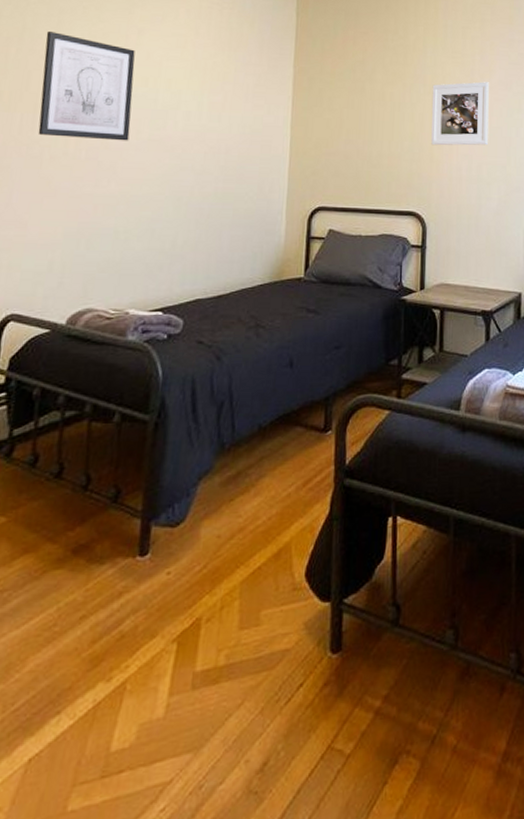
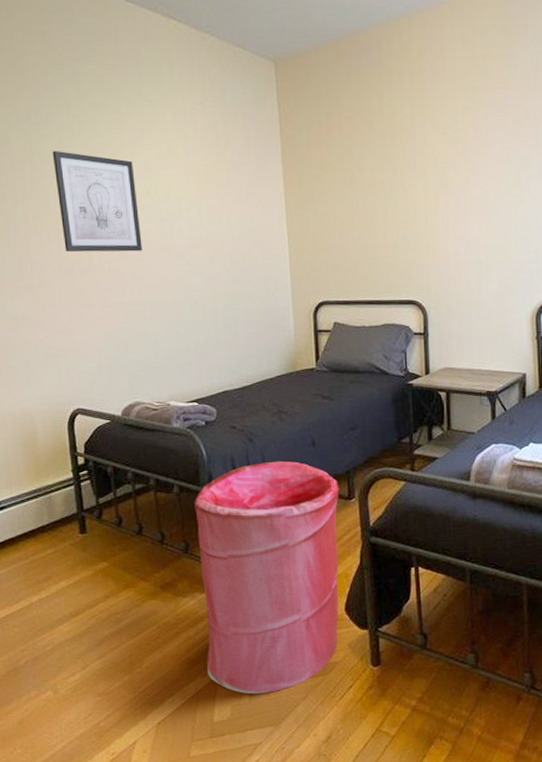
laundry hamper: none [113,385,315,705] -> present [194,461,339,694]
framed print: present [431,81,489,146] -> none [423,158,485,232]

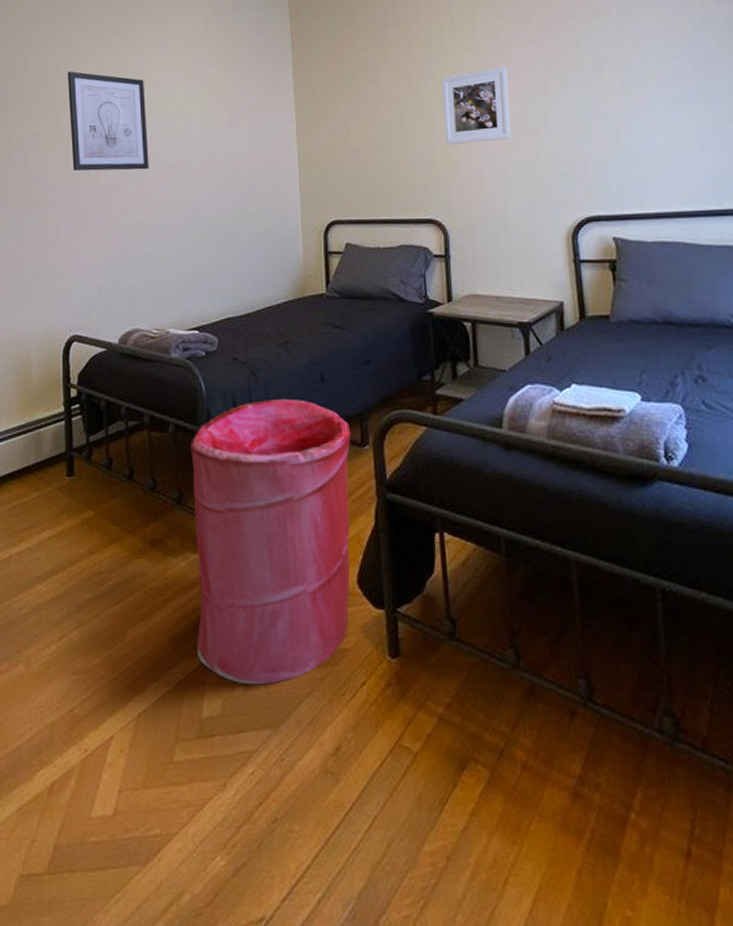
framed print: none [423,158,485,232] -> present [441,67,511,145]

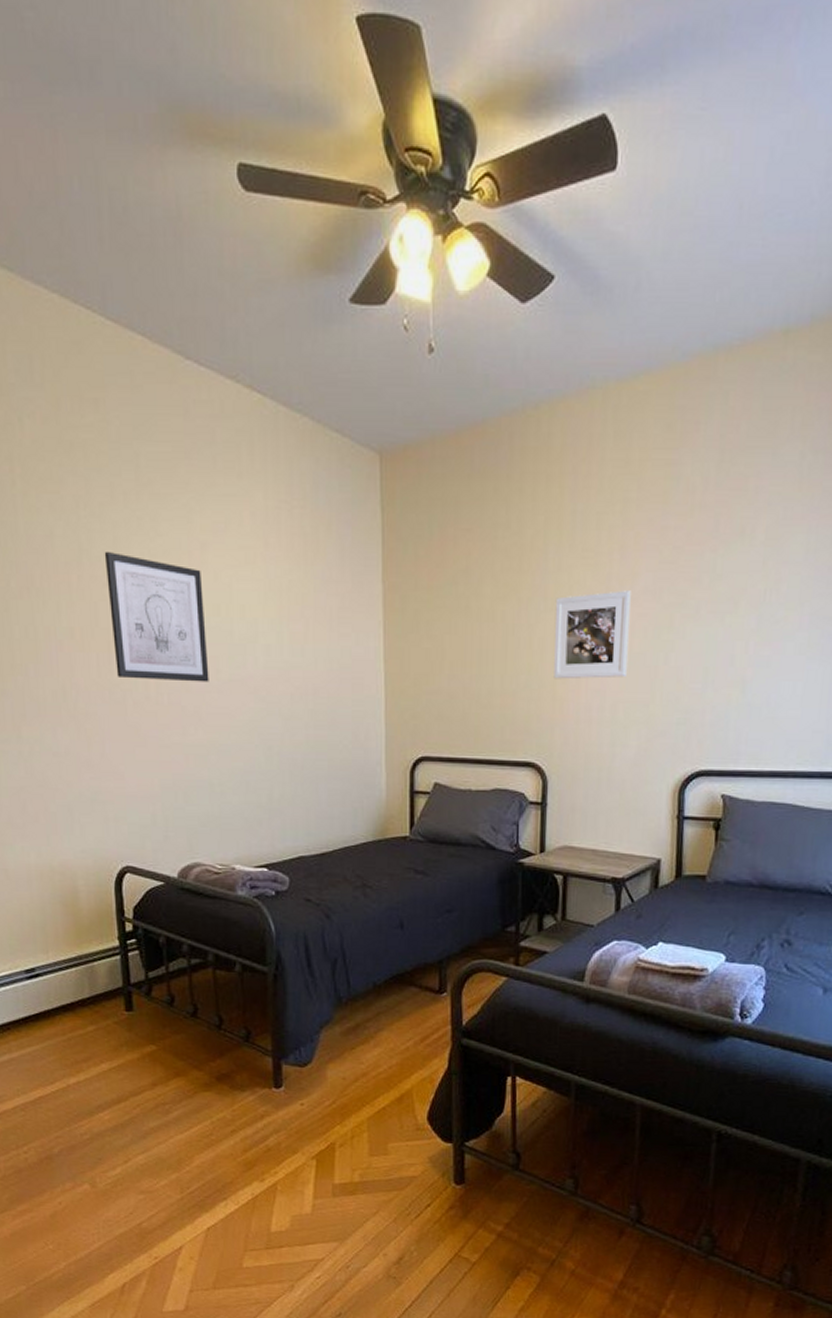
laundry hamper: present [191,400,351,685] -> none [259,944,429,1206]

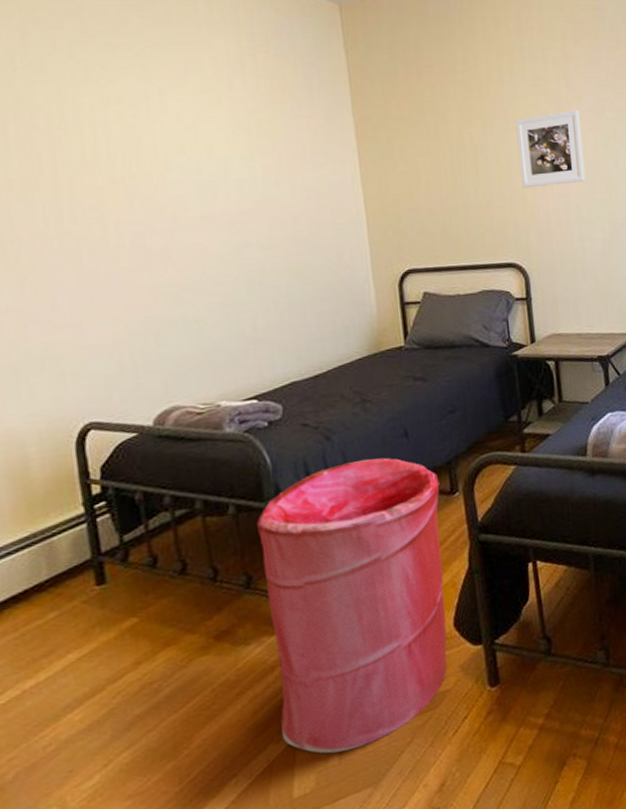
wall art: present [104,551,209,682] -> none [47,100,178,226]
laundry hamper: none [259,944,429,1206] -> present [257,457,447,754]

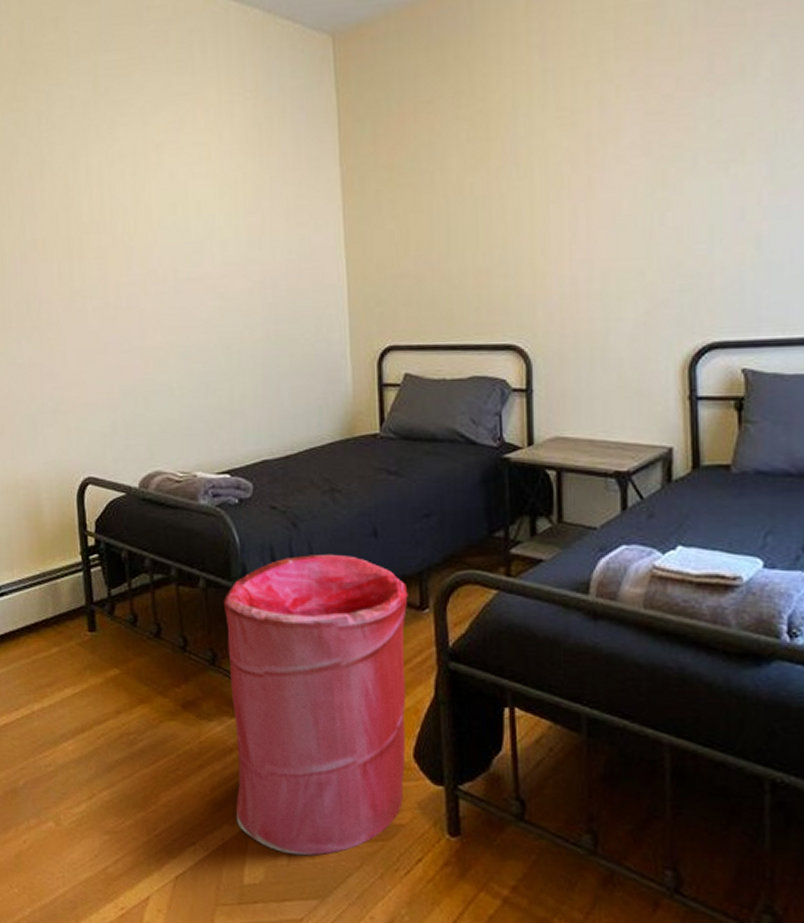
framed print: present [515,110,585,189] -> none [529,148,616,252]

